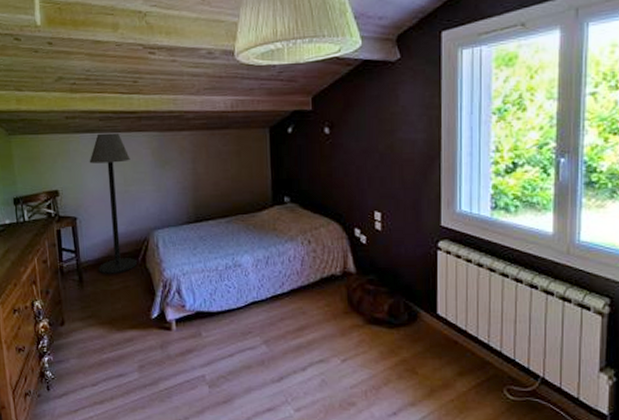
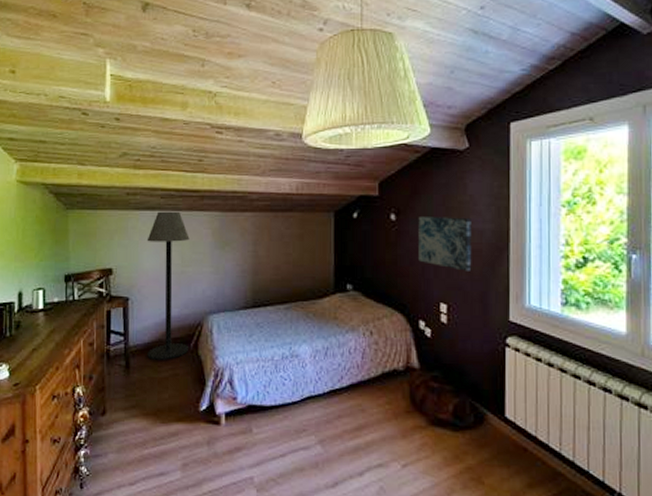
wall art: none [352,128,405,180] -> present [418,217,472,271]

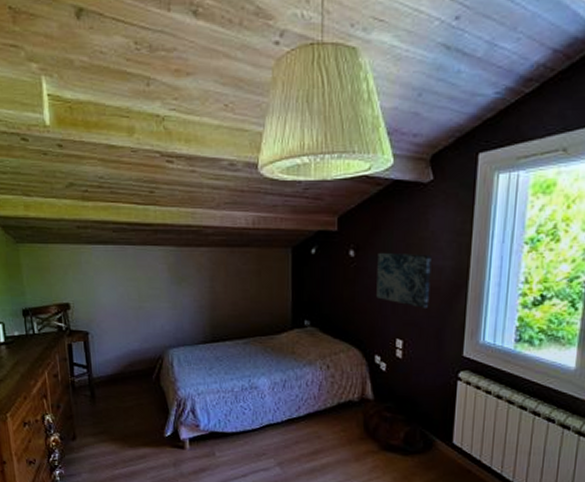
floor lamp: present [147,211,190,360] -> none [102,245,150,391]

